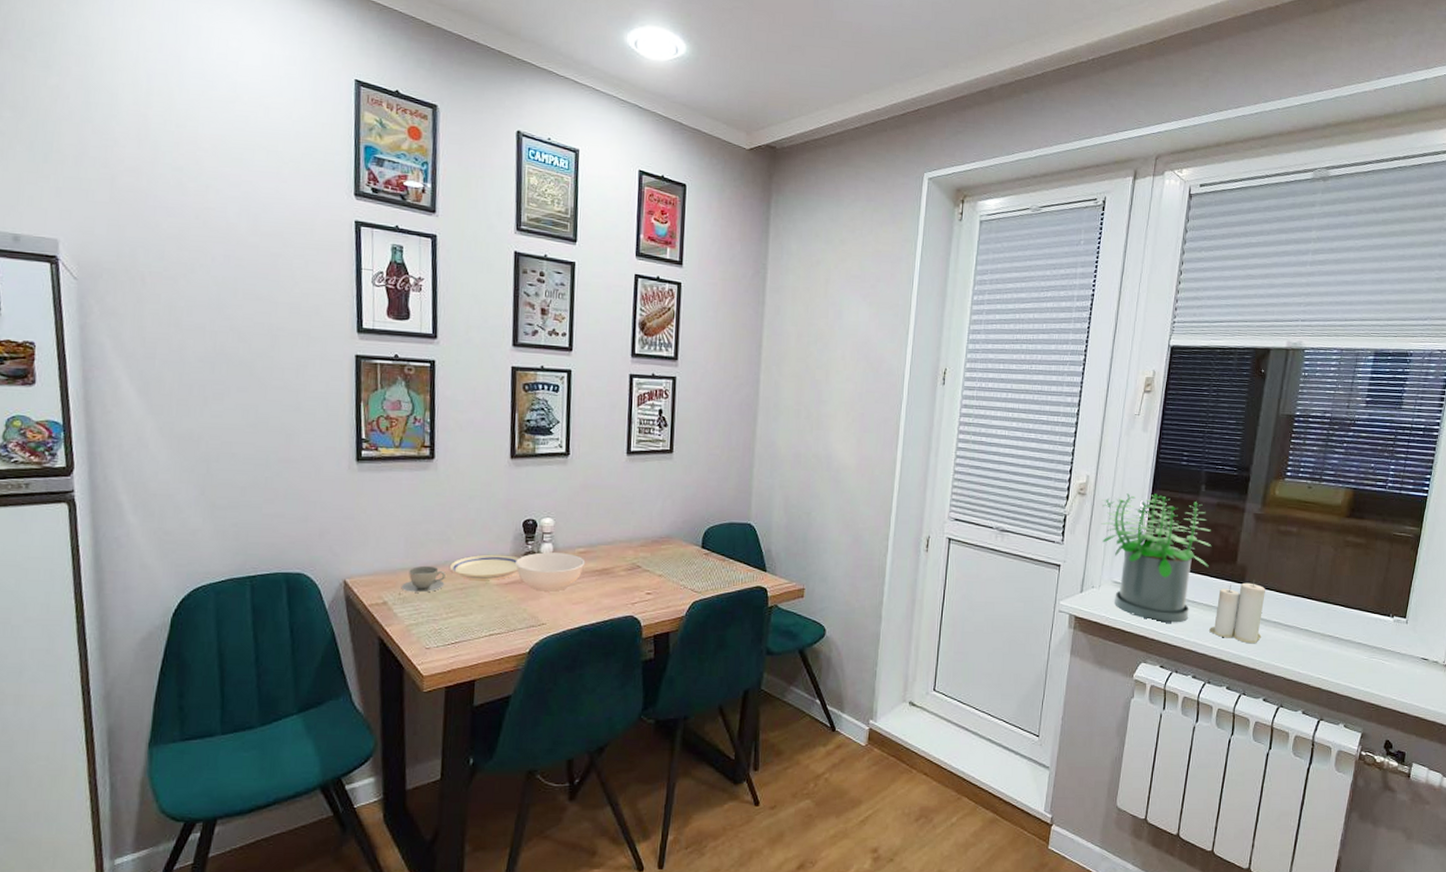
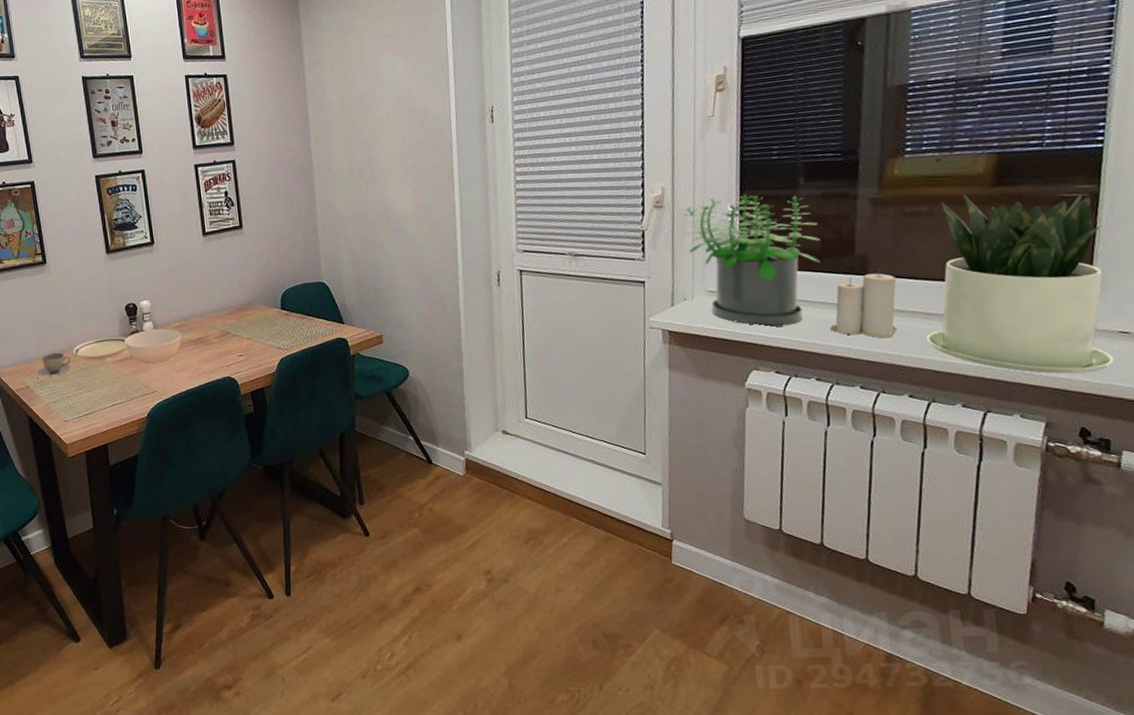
planter: none [1282,520,1419,692] -> present [925,193,1115,374]

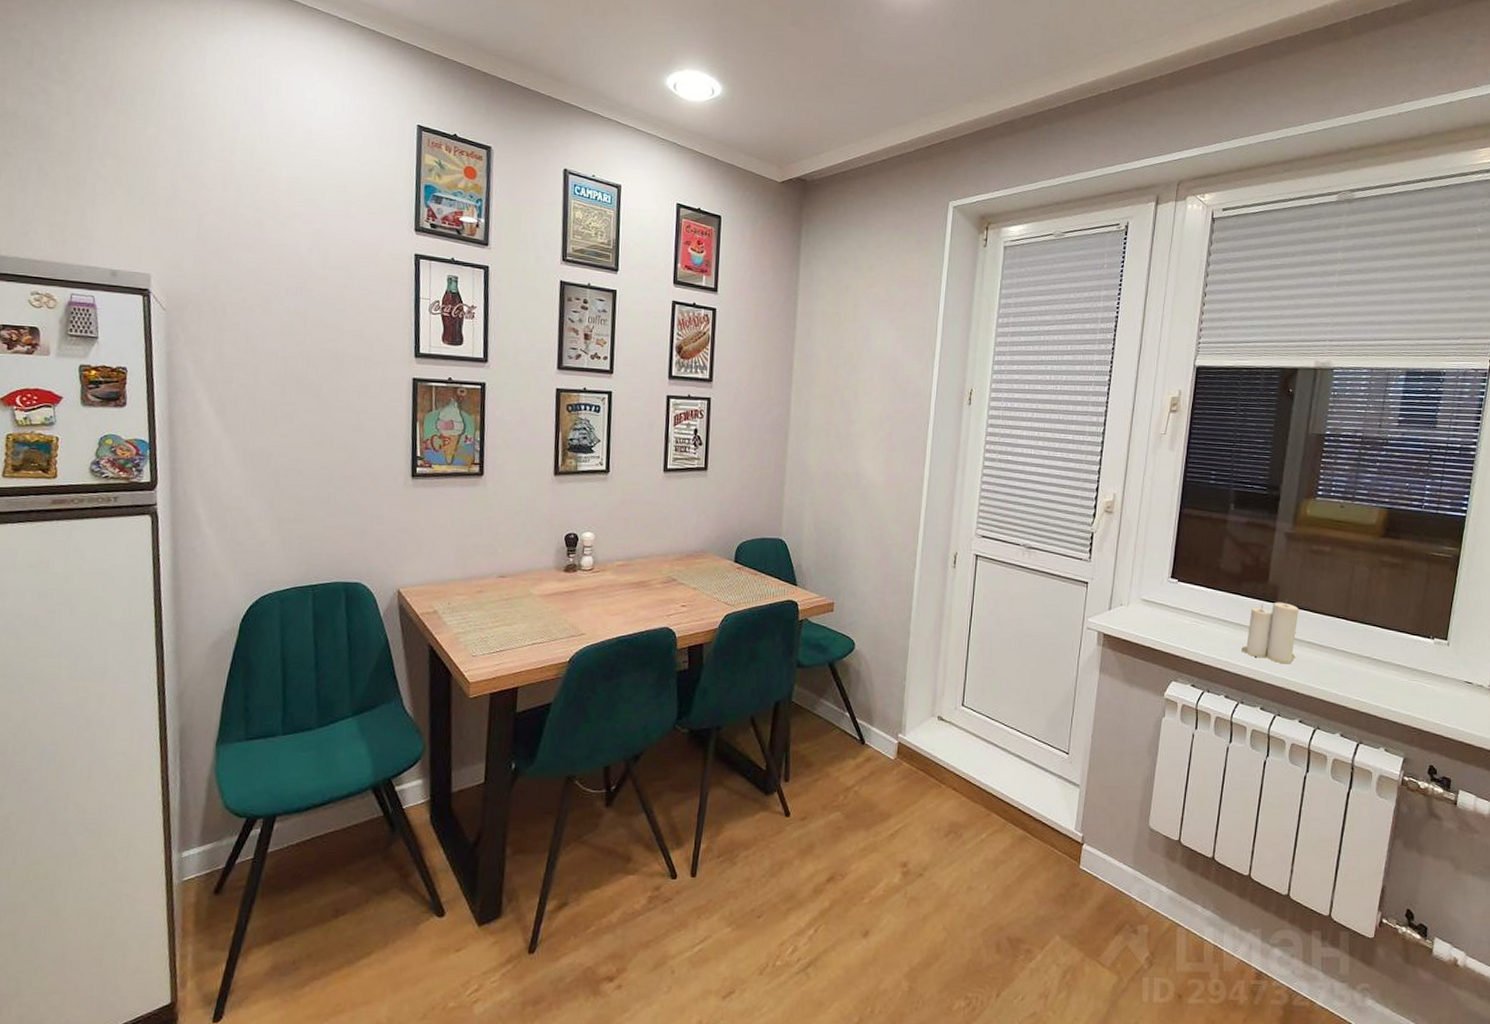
teacup: present [37,352,71,376] -> none [450,576,492,603]
plate: present [73,336,128,360] -> none [496,566,561,591]
bowl: present [123,328,182,364] -> none [556,565,624,603]
potted plant: present [683,194,821,326] -> none [1128,512,1242,641]
planter: present [925,193,1115,374] -> none [1317,540,1459,716]

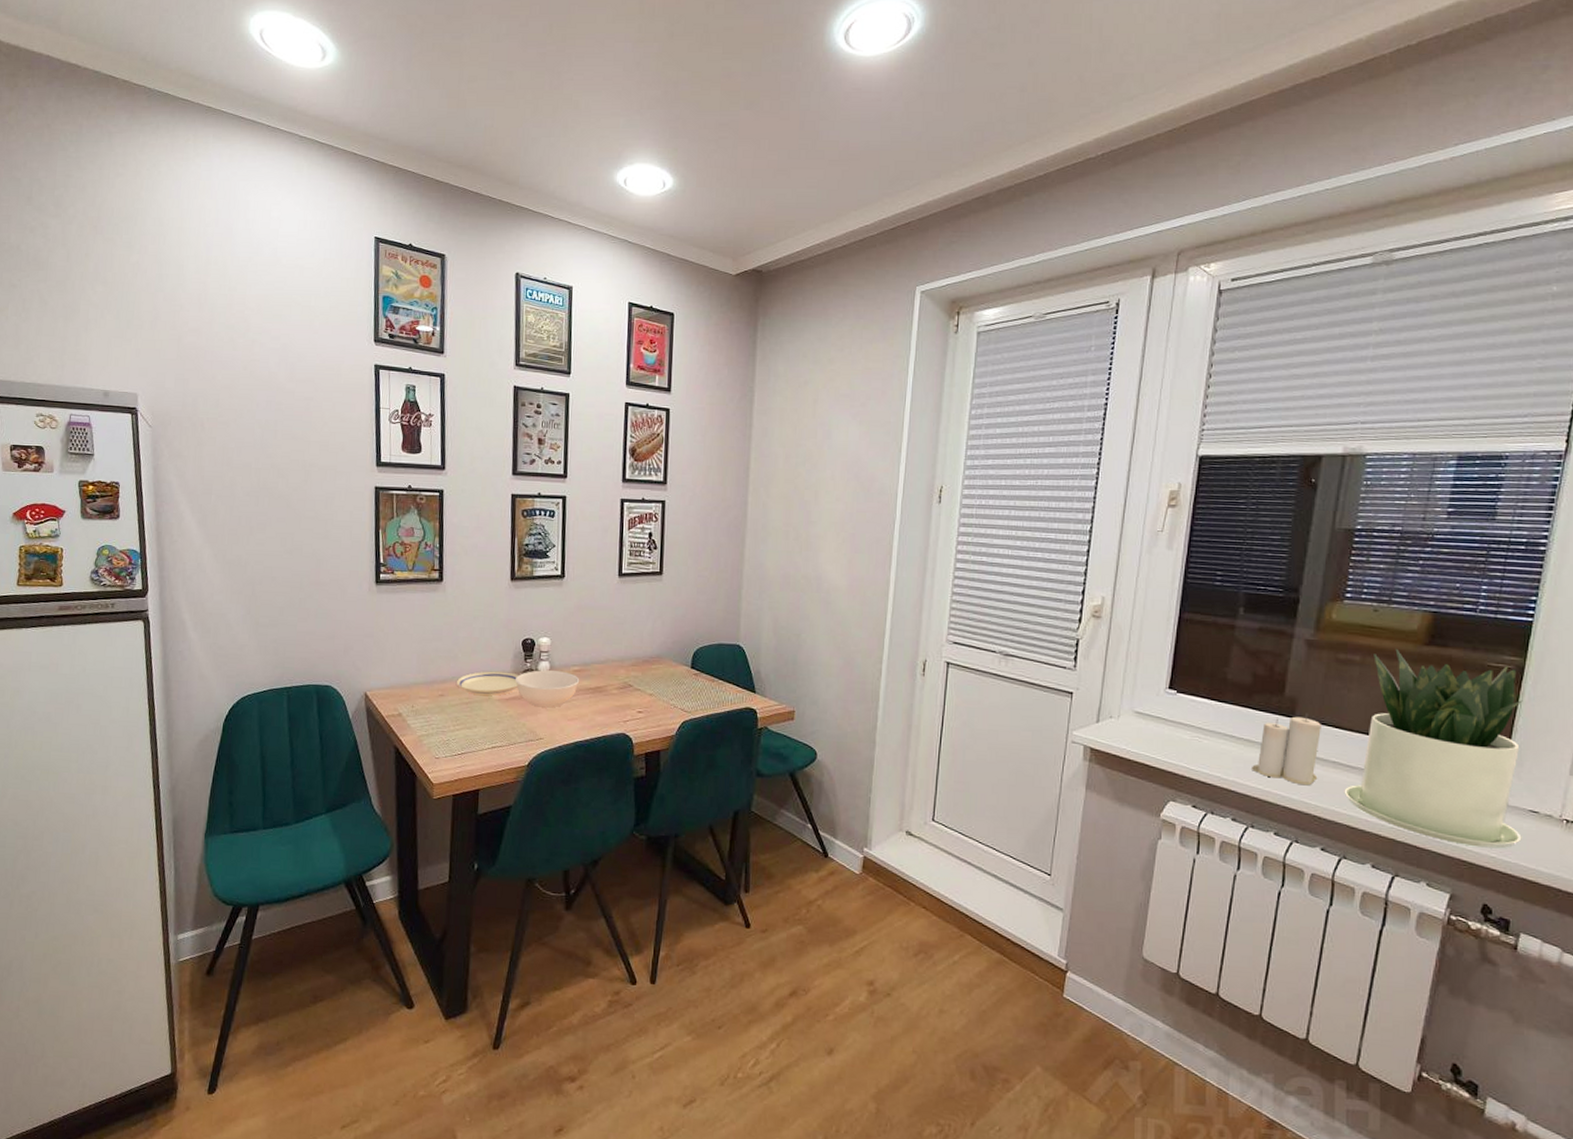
plate: none [496,566,561,591] -> present [457,671,518,696]
bowl: none [556,565,624,603] -> present [514,670,580,708]
planter: none [1317,540,1459,716] -> present [1344,648,1523,849]

